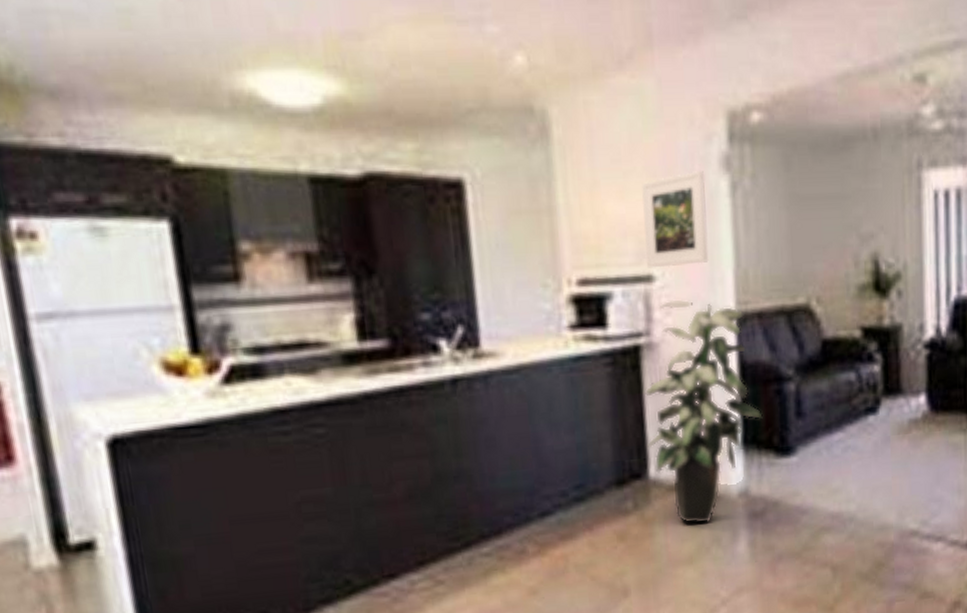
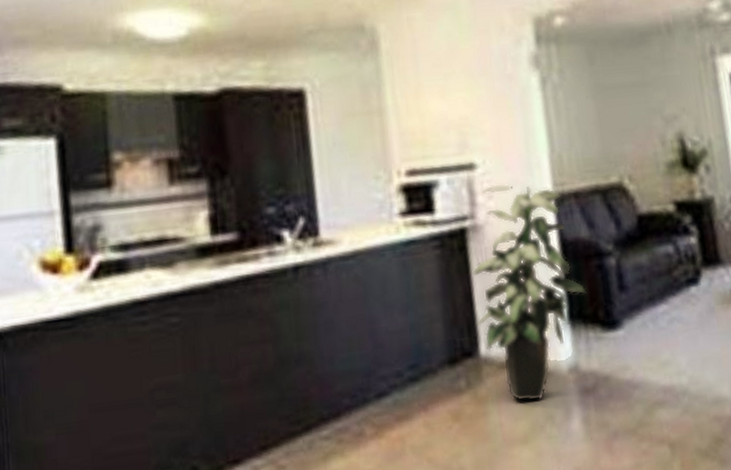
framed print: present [640,171,709,269] -> none [459,70,525,158]

